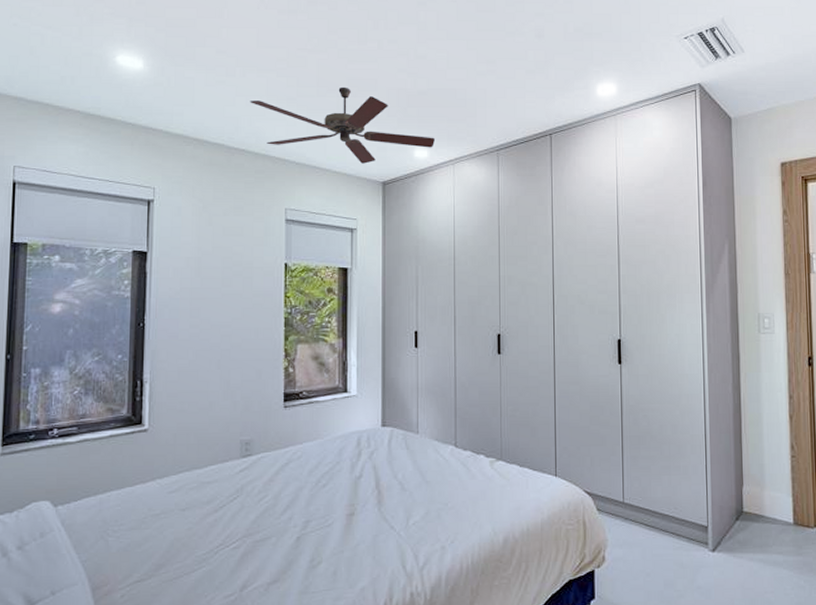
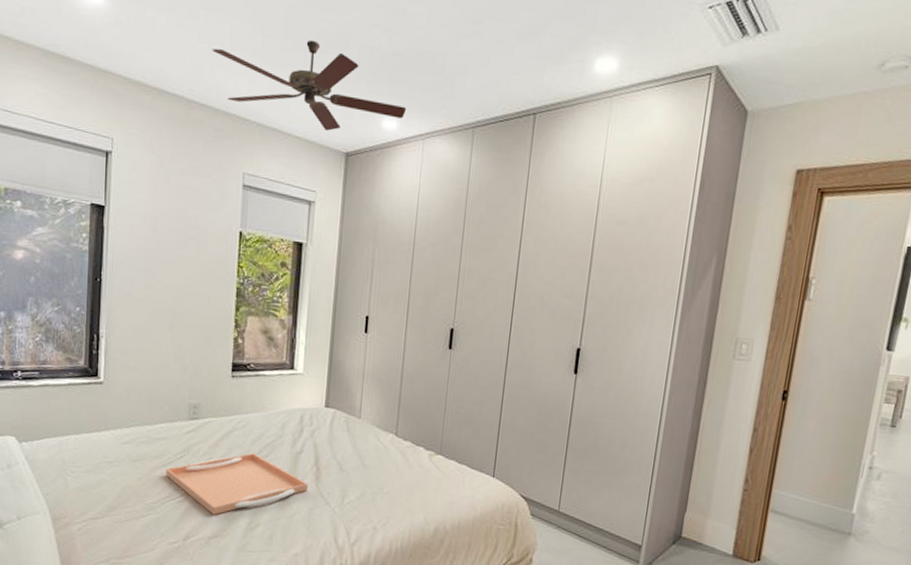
serving tray: none [218,485,370,557] -> present [166,453,308,515]

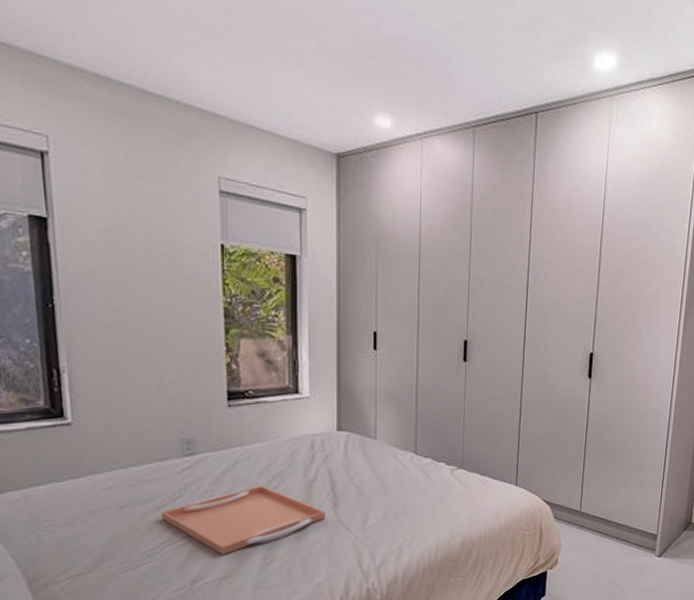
ceiling fan: present [212,39,406,131] -> none [164,22,400,129]

